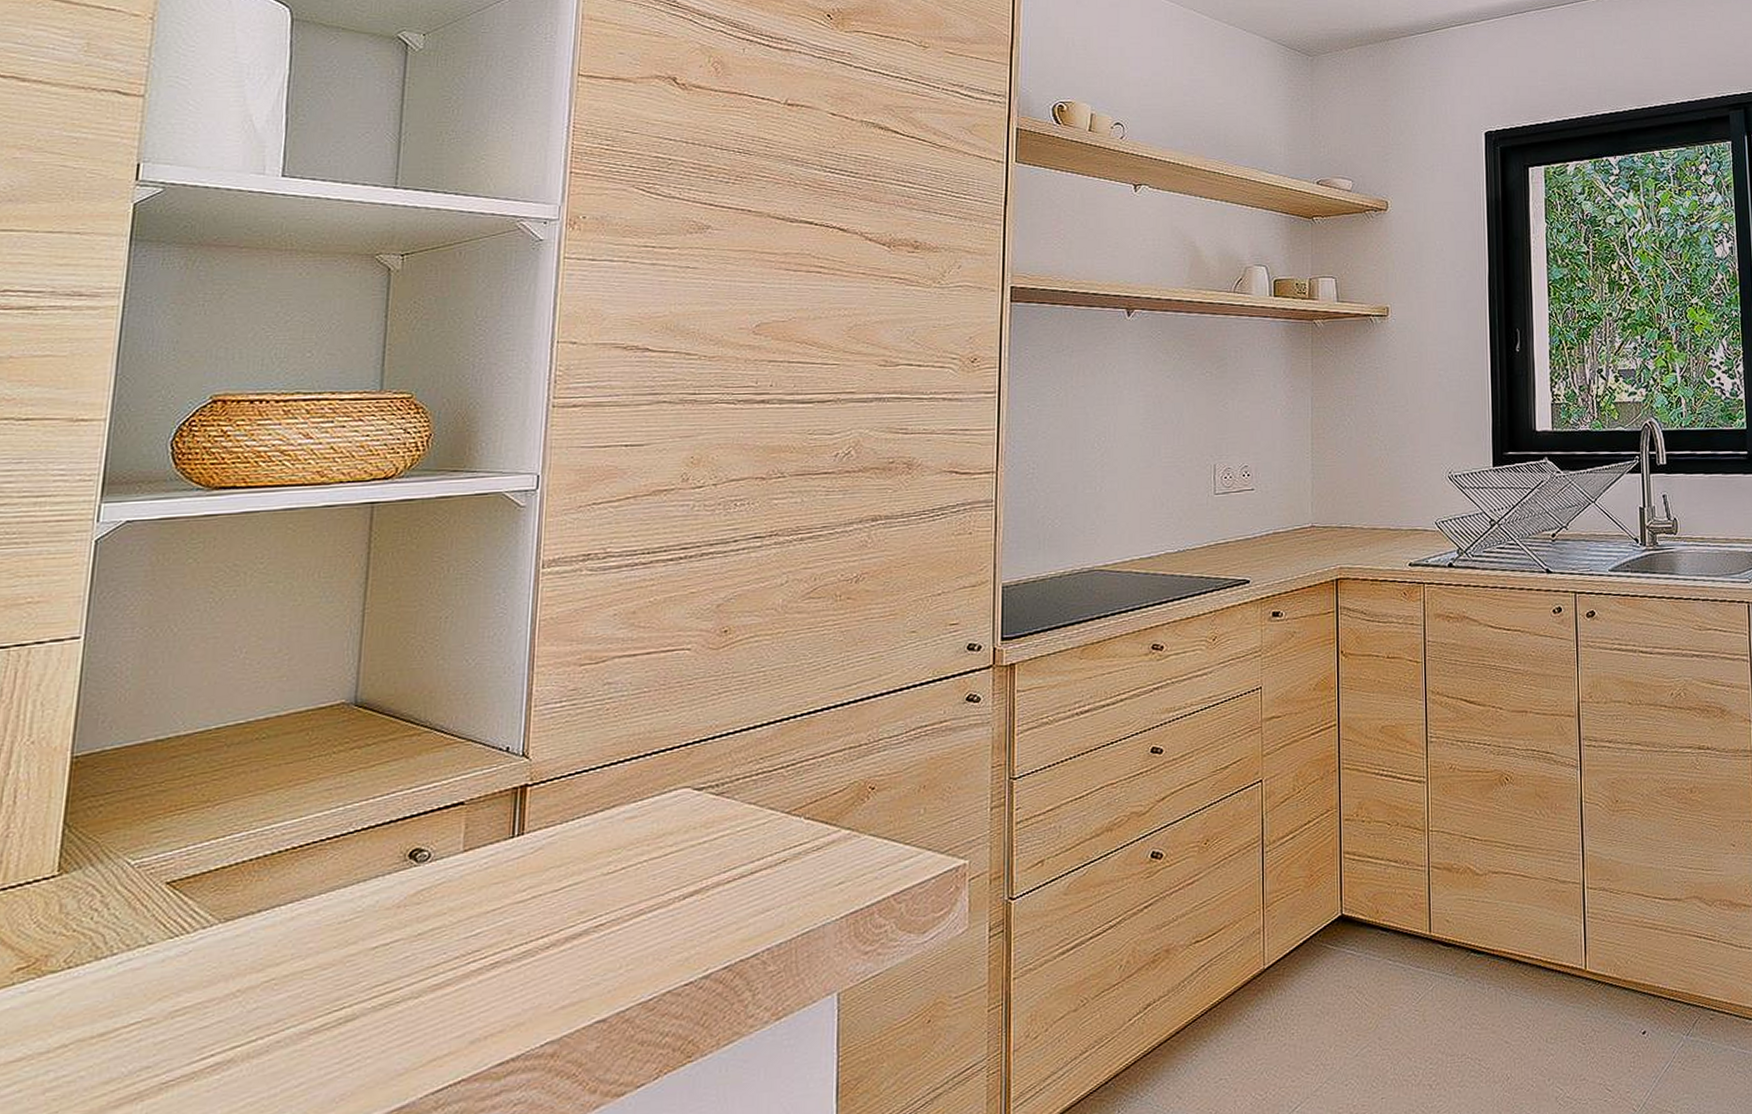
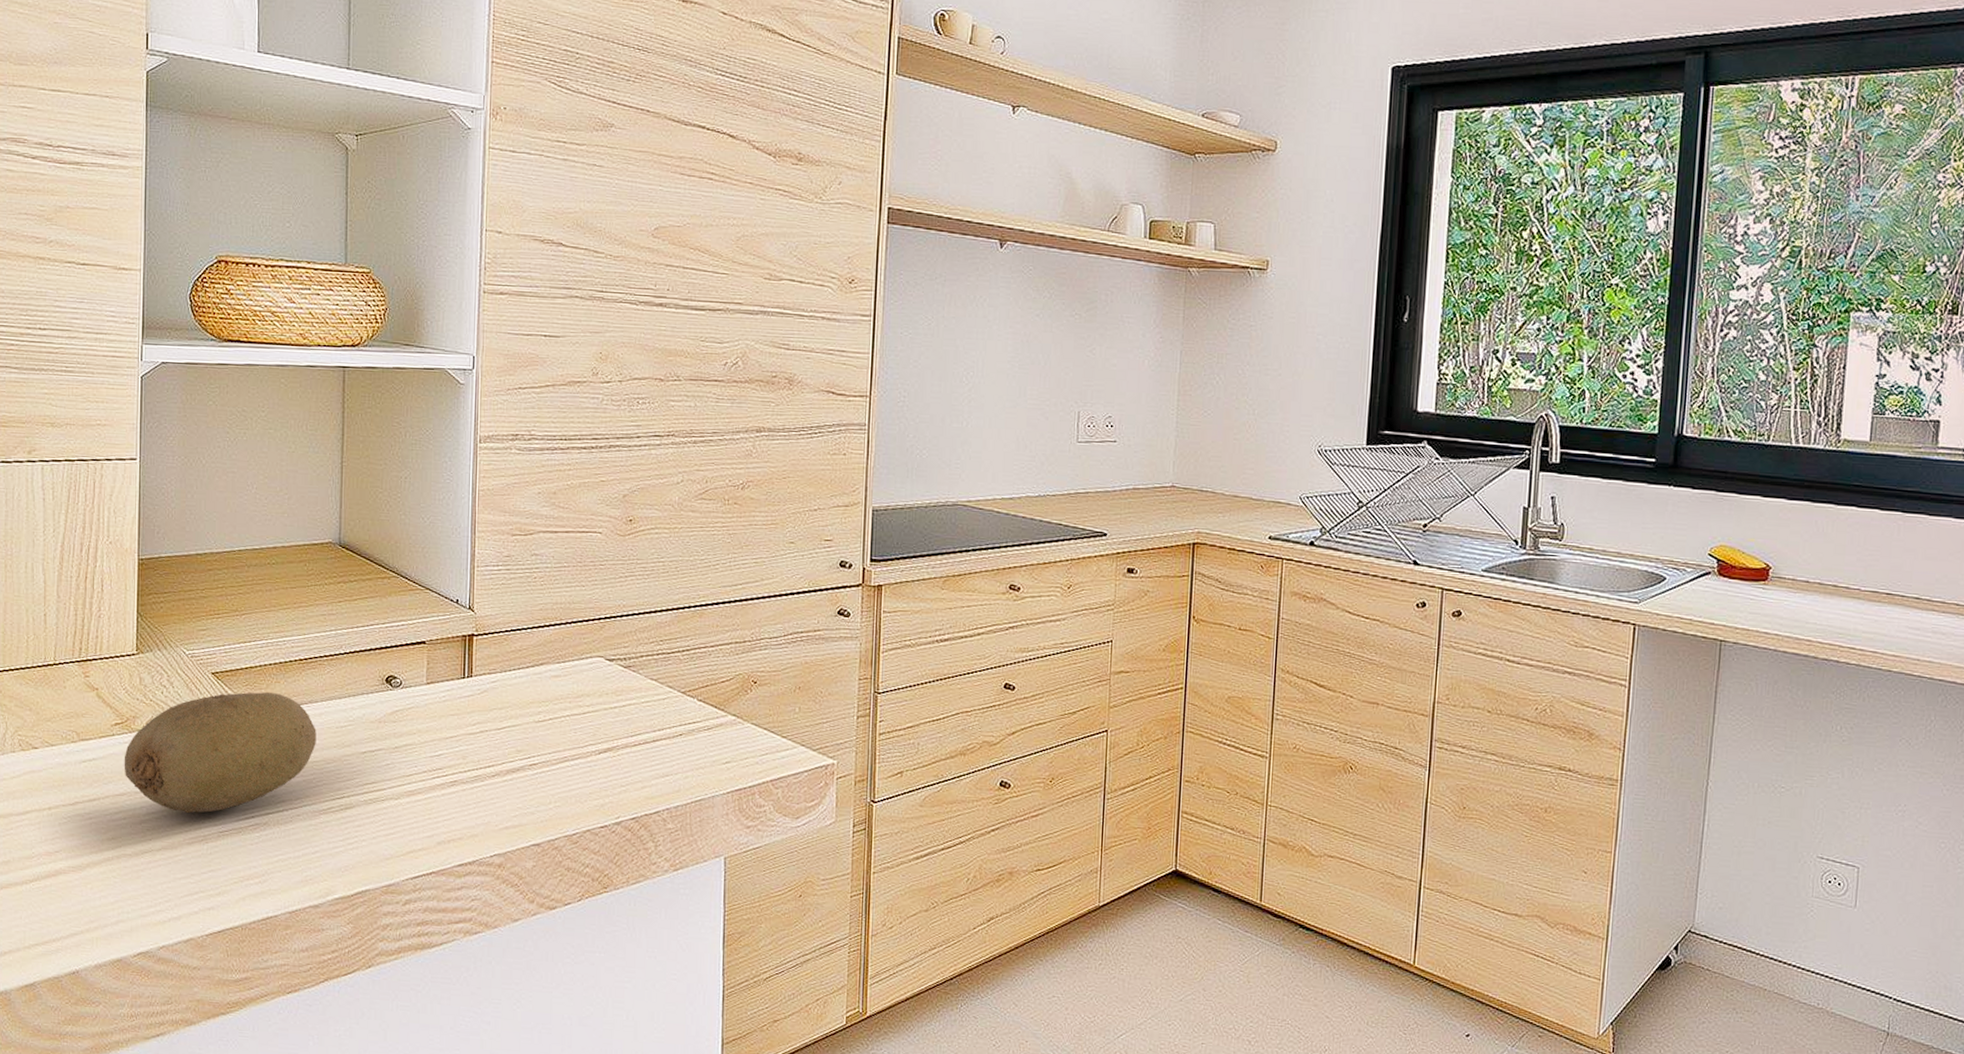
fruit: none [25,893,311,1068] -> present [124,692,316,814]

